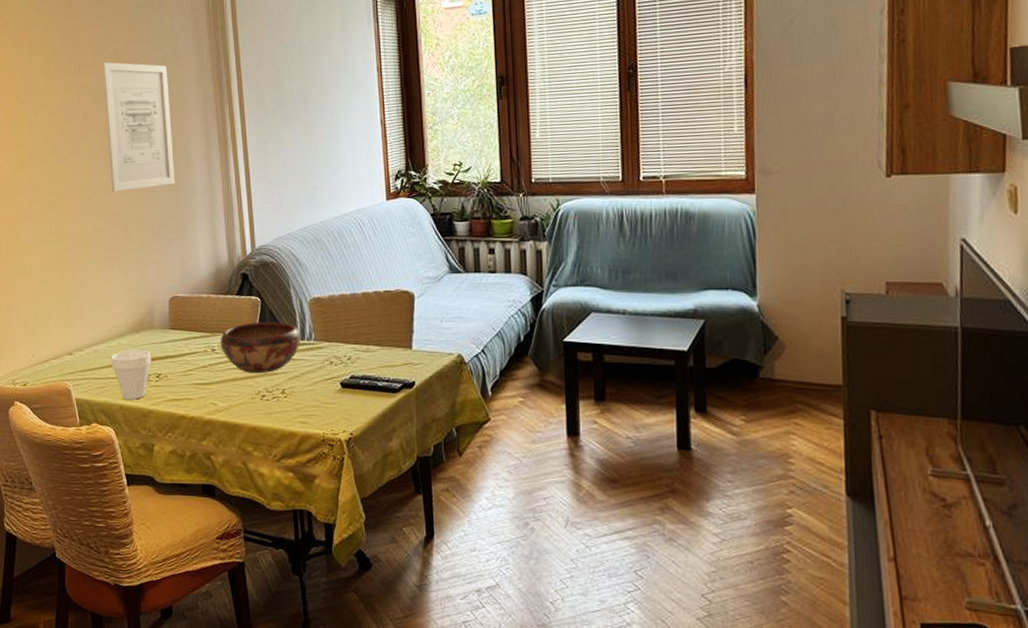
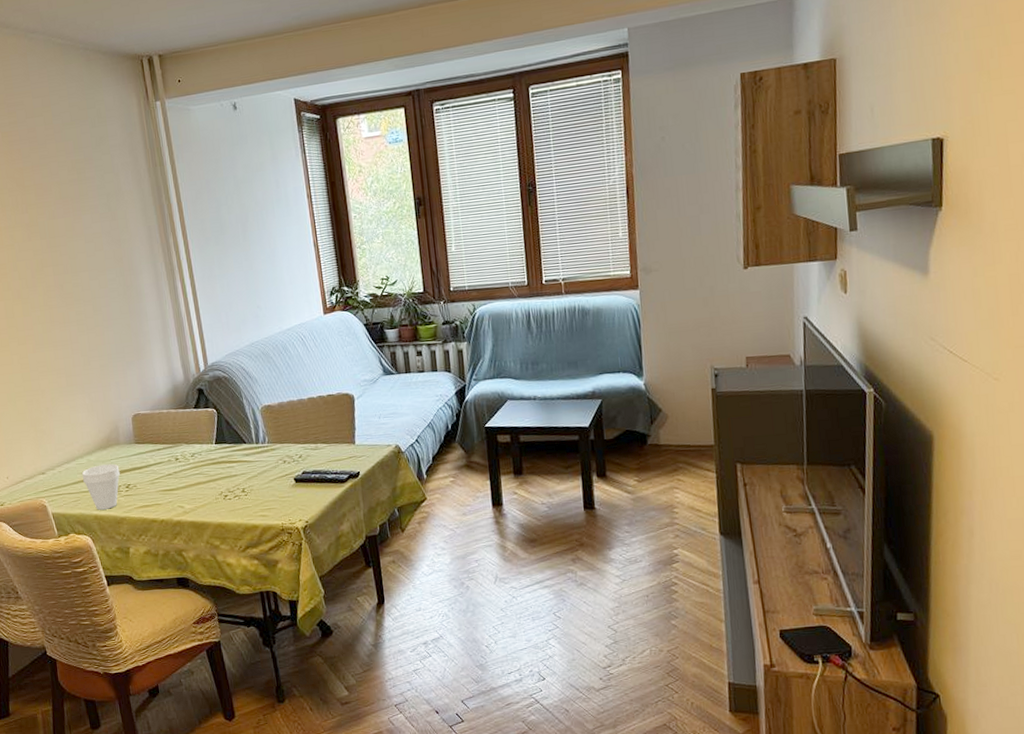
wall art: present [102,62,176,192] -> none [48,200,129,322]
decorative bowl: present [220,322,301,373] -> none [182,429,256,477]

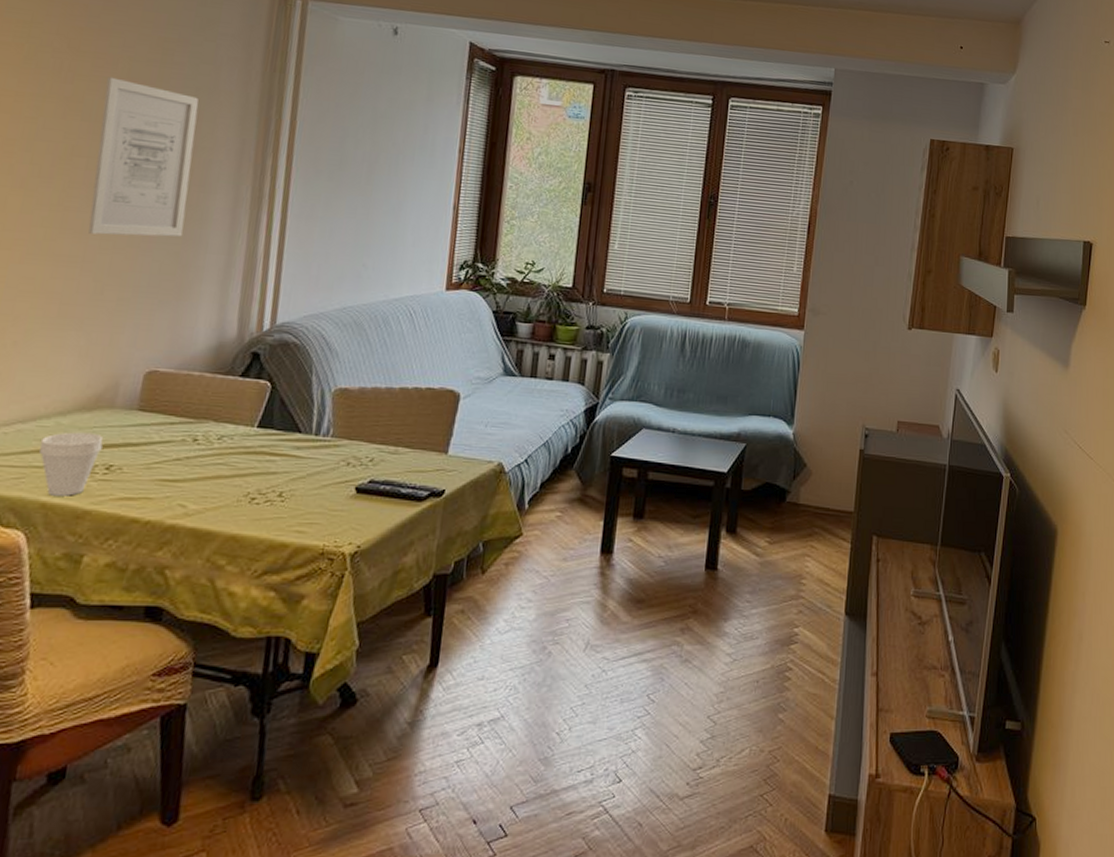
wall art: none [48,200,129,322] -> present [88,77,199,237]

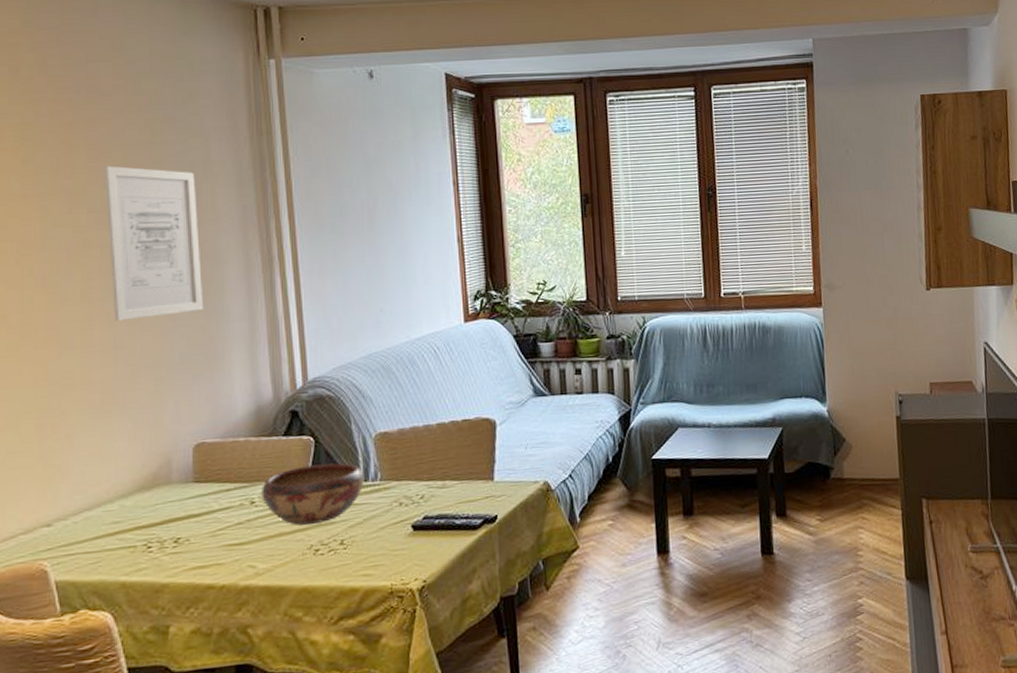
cup: present [39,432,104,496] -> none [108,510,167,575]
decorative bowl: none [206,410,316,471] -> present [261,463,365,525]

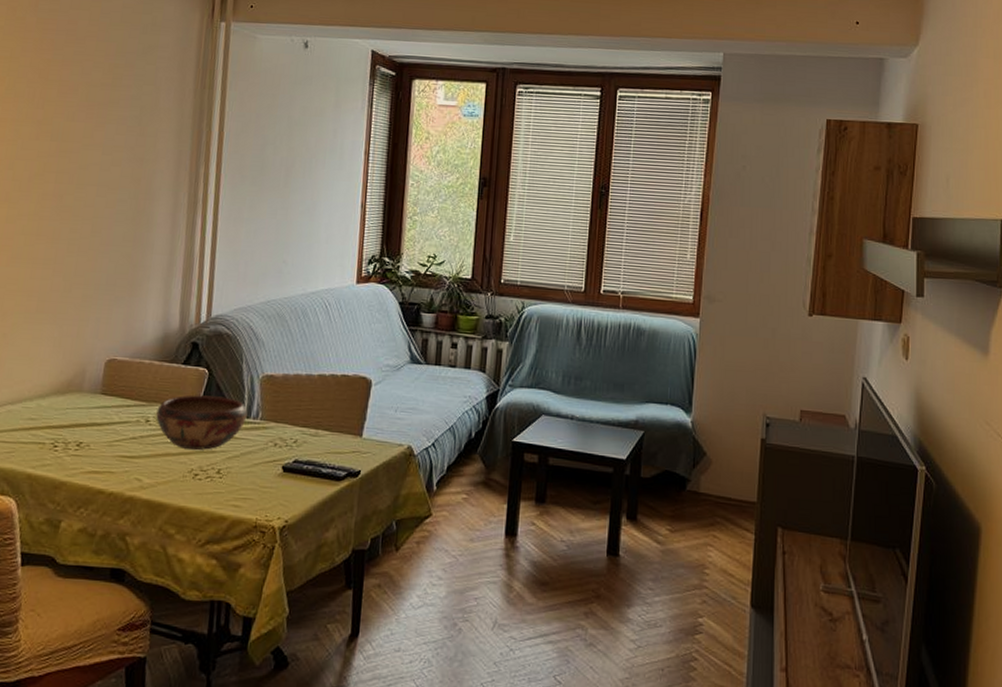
wall art: present [104,165,204,321] -> none [58,101,143,240]

